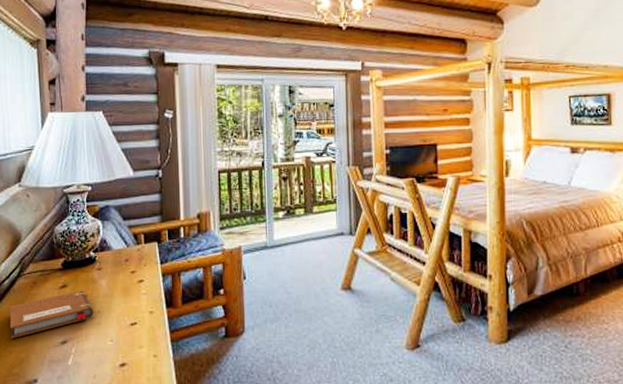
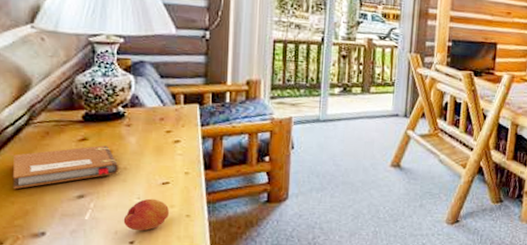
fruit: none [100,340,138,373] -> present [123,198,169,230]

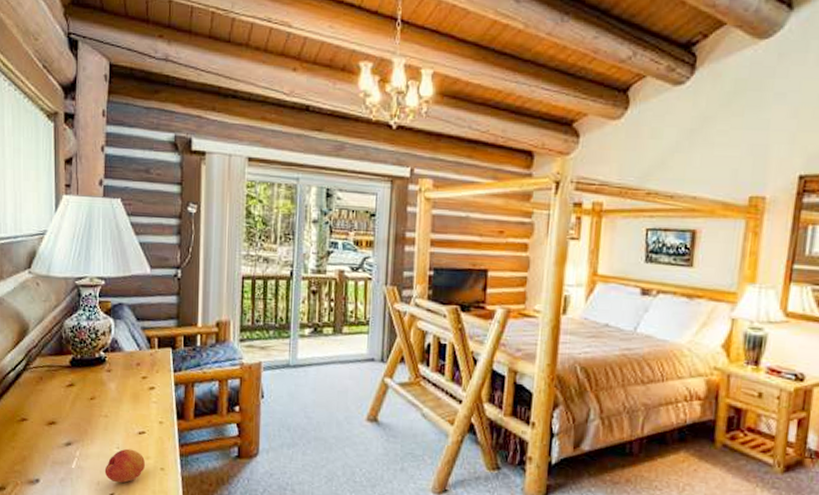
notebook: present [12,145,120,190] -> none [13,391,101,435]

